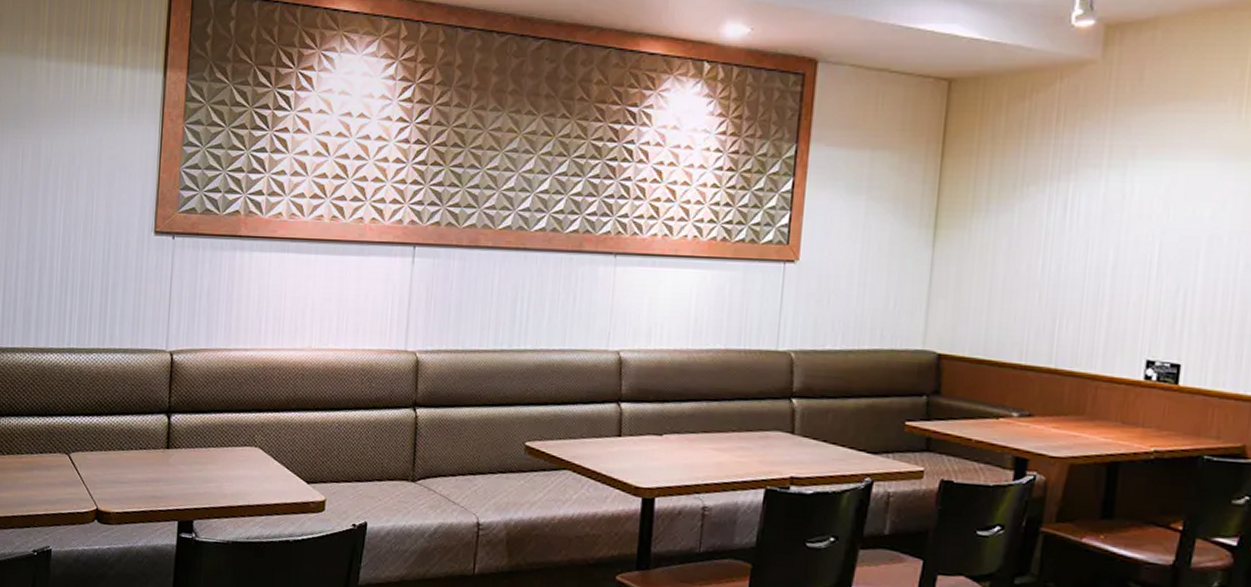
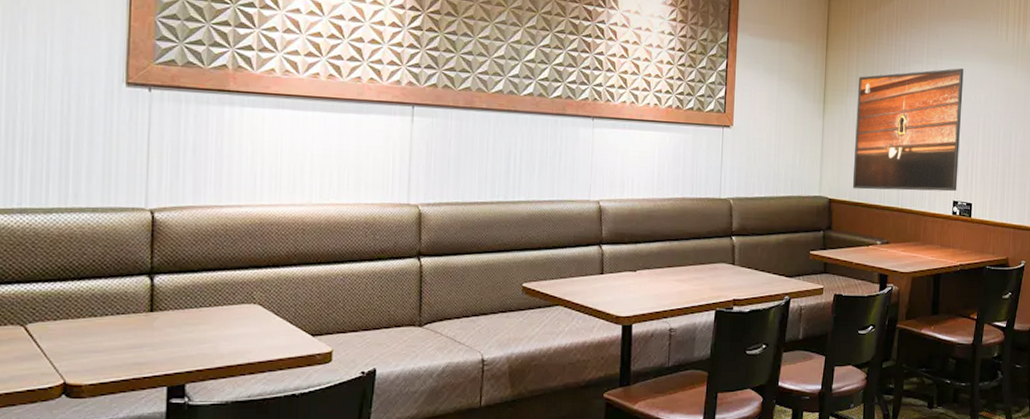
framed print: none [975,172,1174,347] -> present [852,68,964,192]

